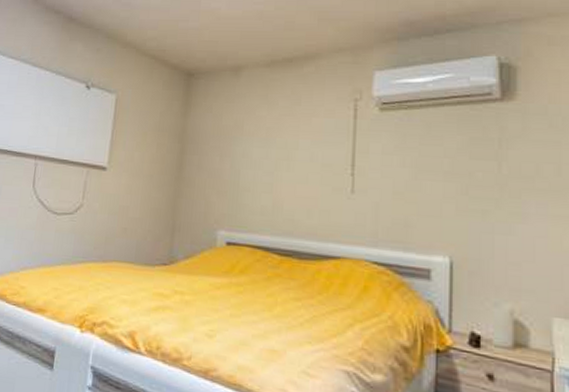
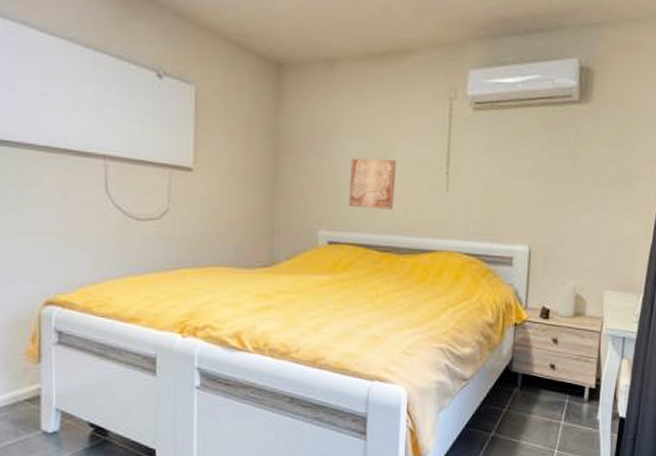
wall art: none [249,159,298,212] -> present [349,158,396,210]

